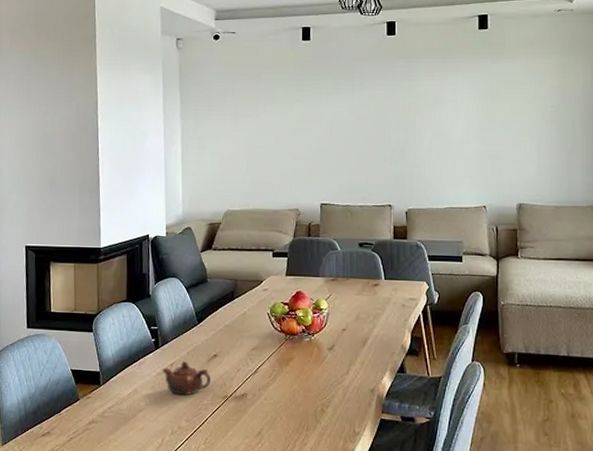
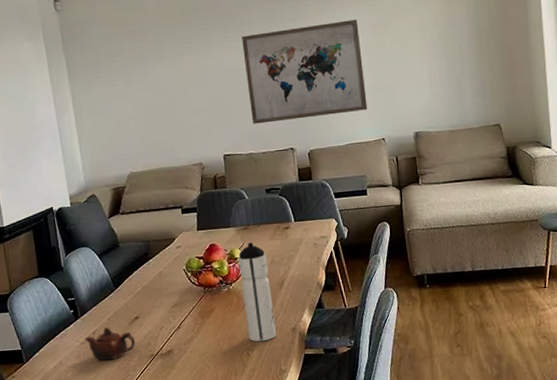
water bottle: none [323,295,354,399] -> present [238,242,277,342]
wall art: none [351,84,471,177] -> present [242,19,368,124]

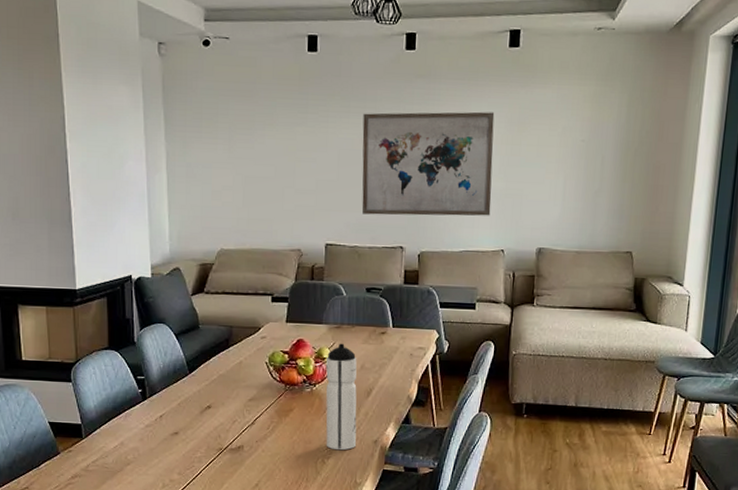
teapot: present [84,327,135,361] -> none [150,413,204,448]

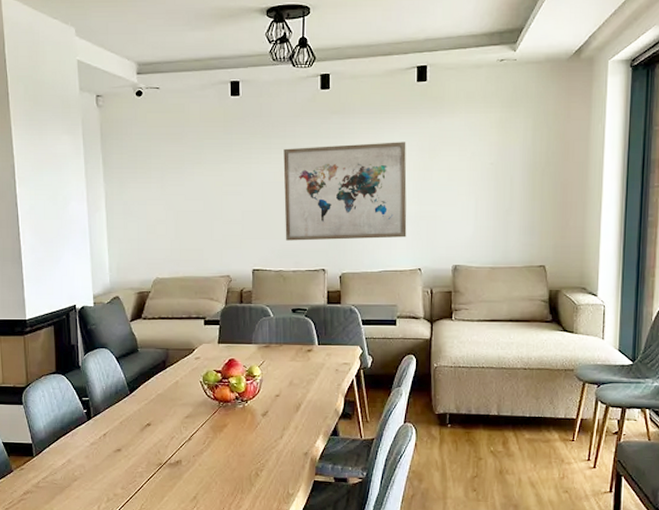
water bottle: present [326,343,357,451] -> none [257,361,288,463]

